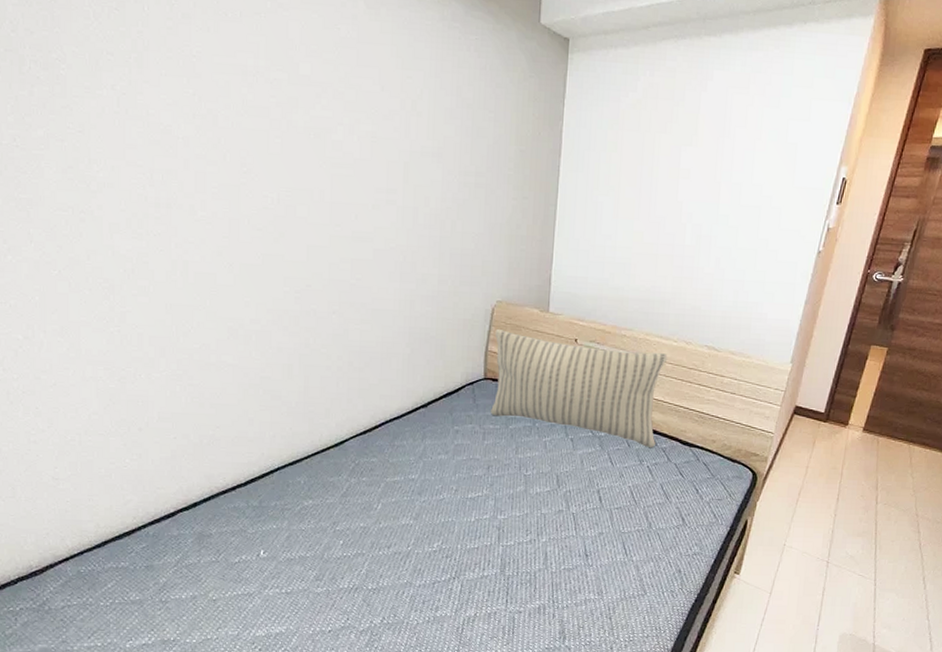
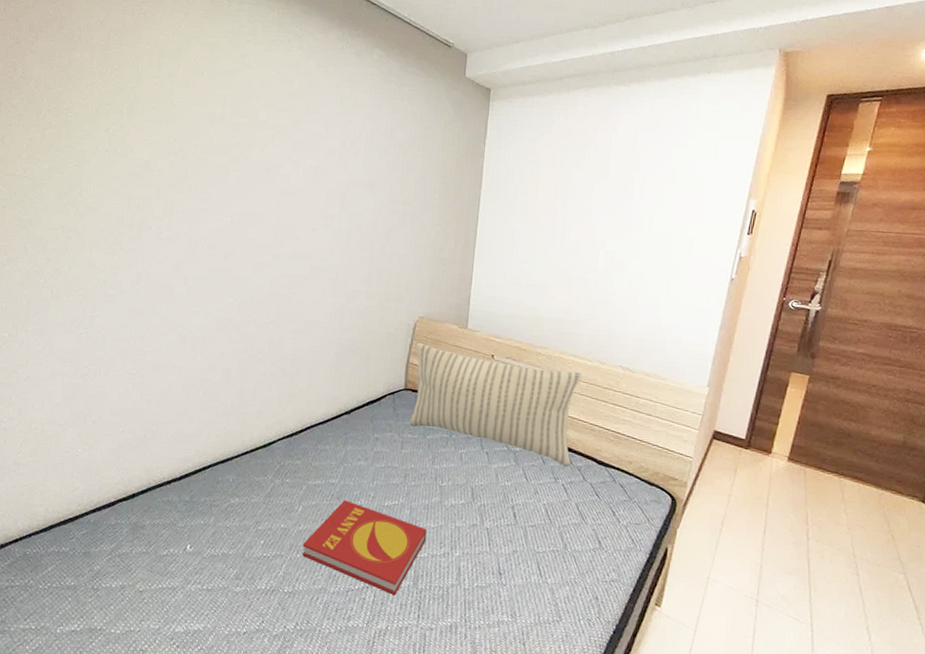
book: none [384,495,513,584] -> present [302,500,428,596]

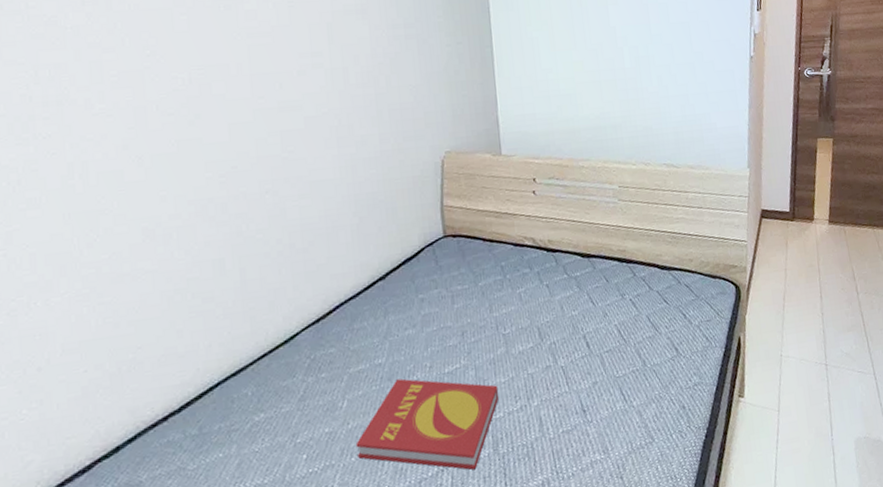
pillow: present [410,343,583,465] -> none [448,178,635,279]

